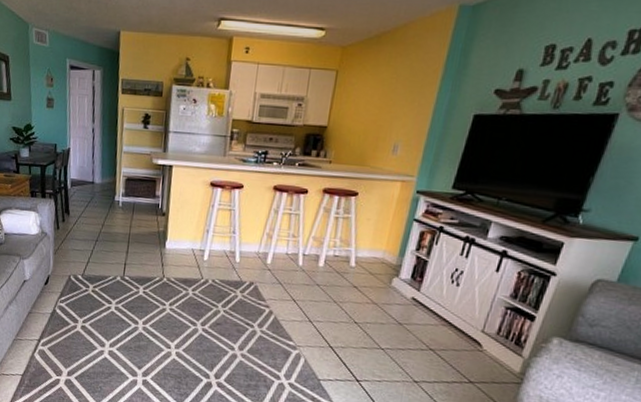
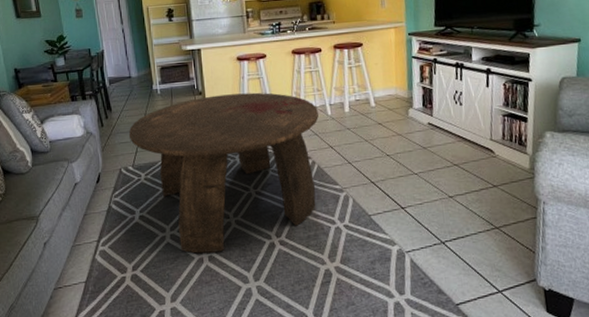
coffee table: none [82,219,289,379] -> present [128,92,319,254]

